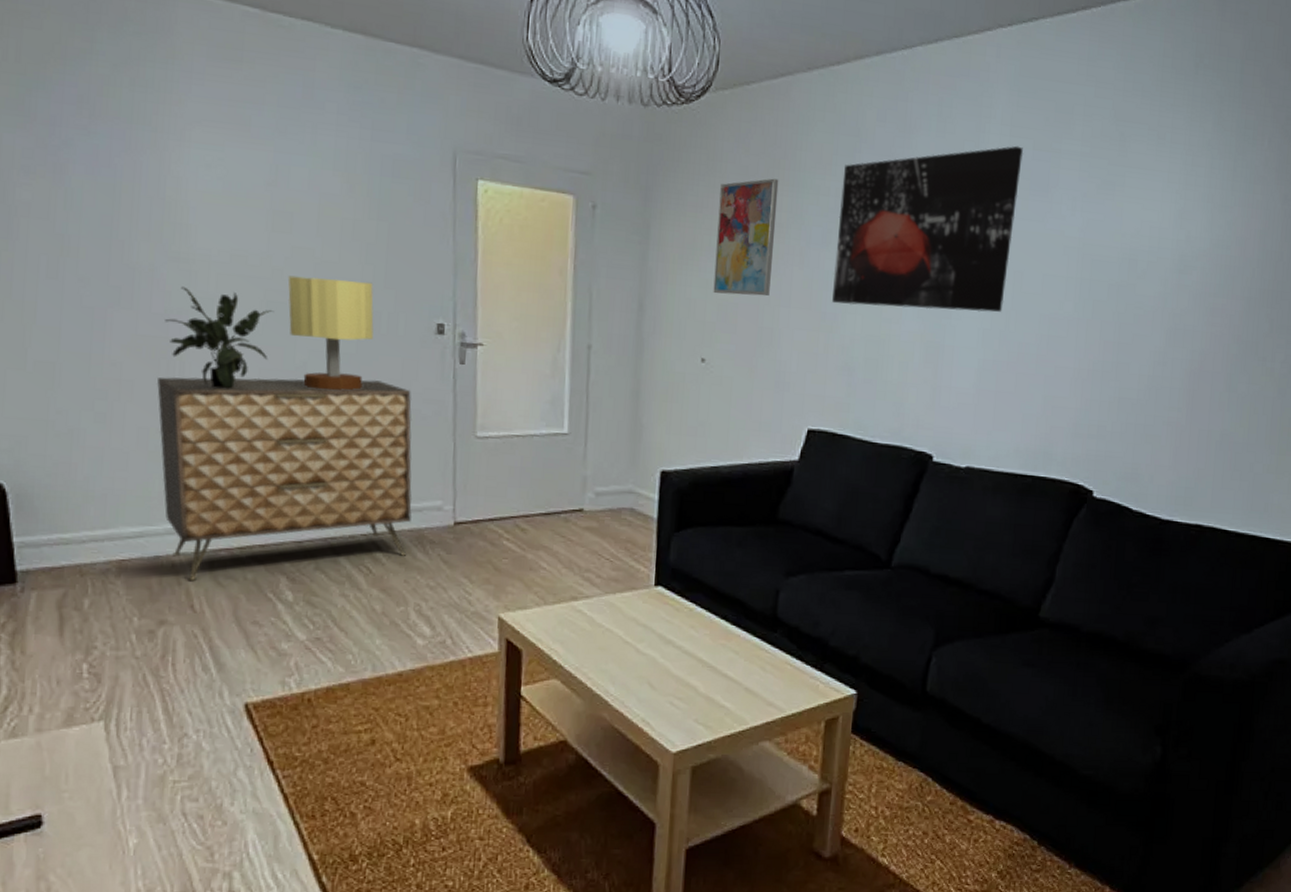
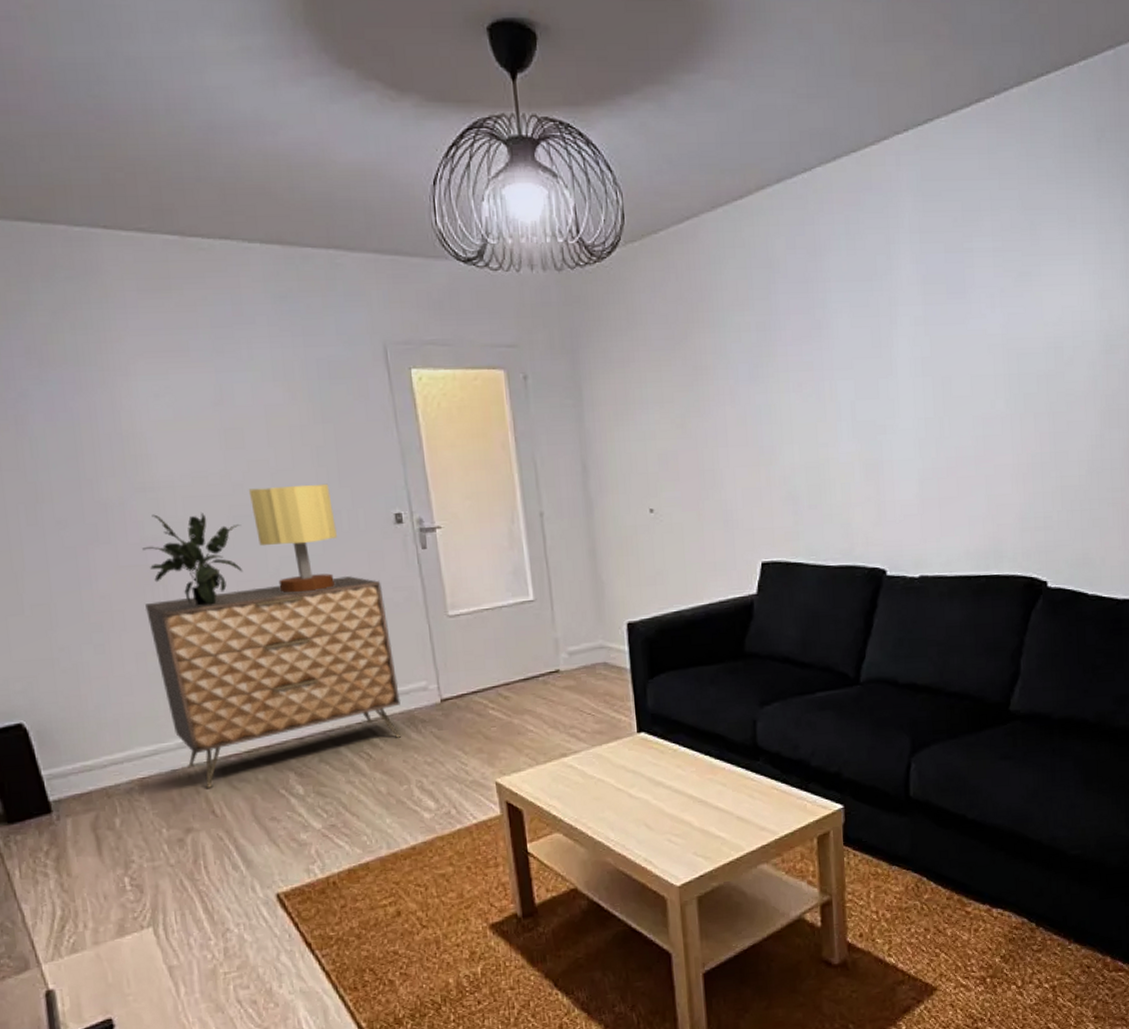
wall art: present [713,178,779,297] -> none [644,322,706,445]
wall art: present [832,145,1024,313] -> none [761,251,936,436]

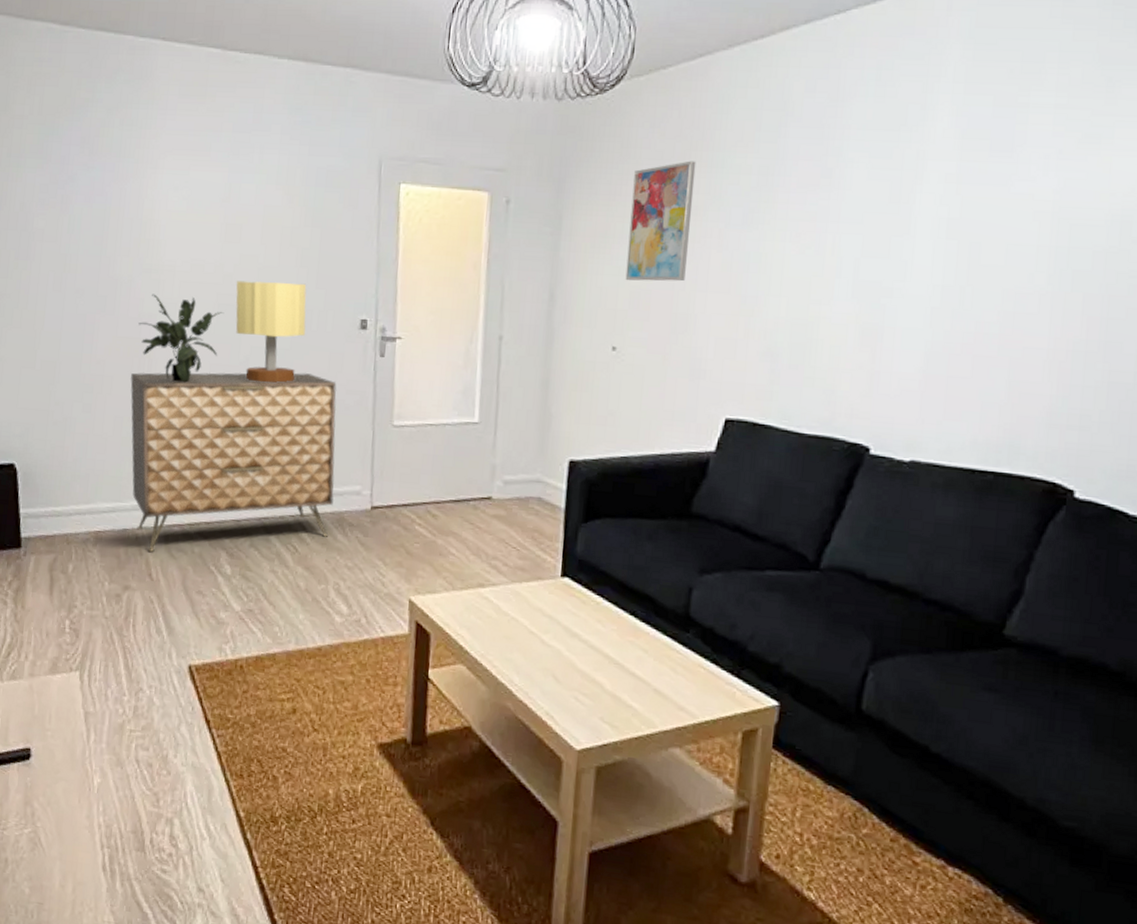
wall art: none [644,322,706,445] -> present [625,160,696,282]

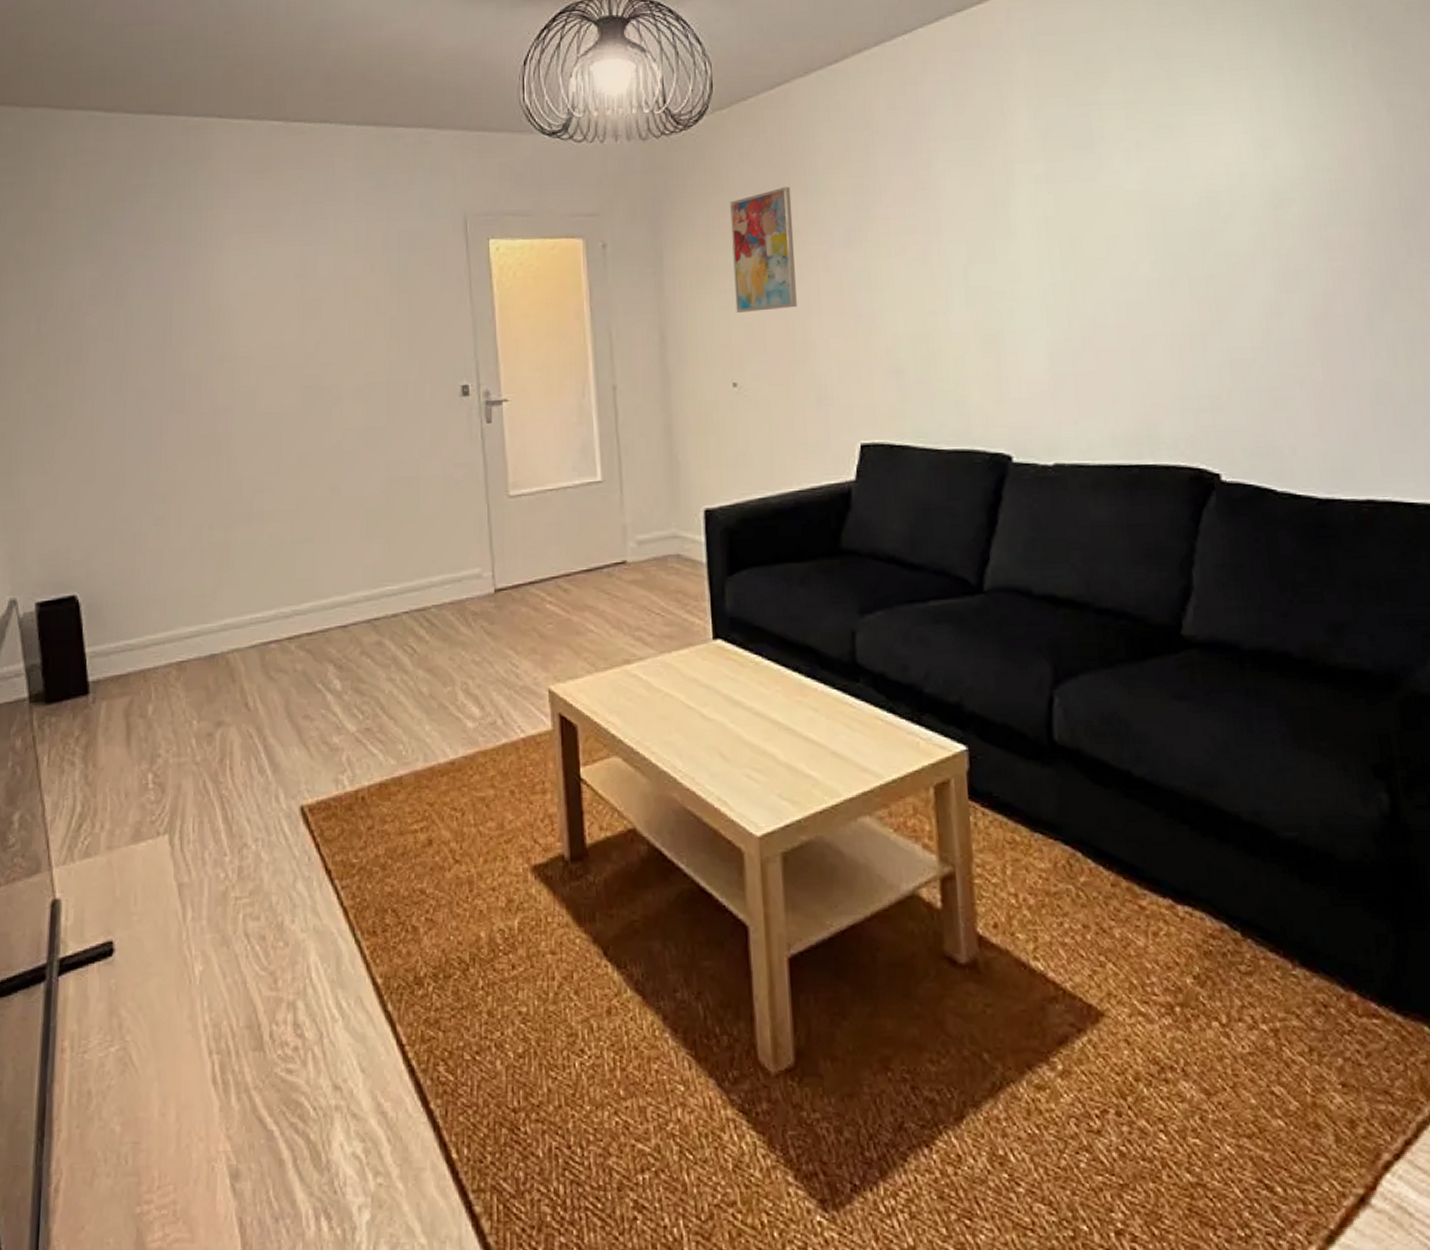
dresser: present [130,372,337,552] -> none [208,450,451,677]
potted plant: present [138,294,224,383] -> none [213,383,310,478]
table lamp: present [235,280,307,383] -> none [320,354,401,467]

